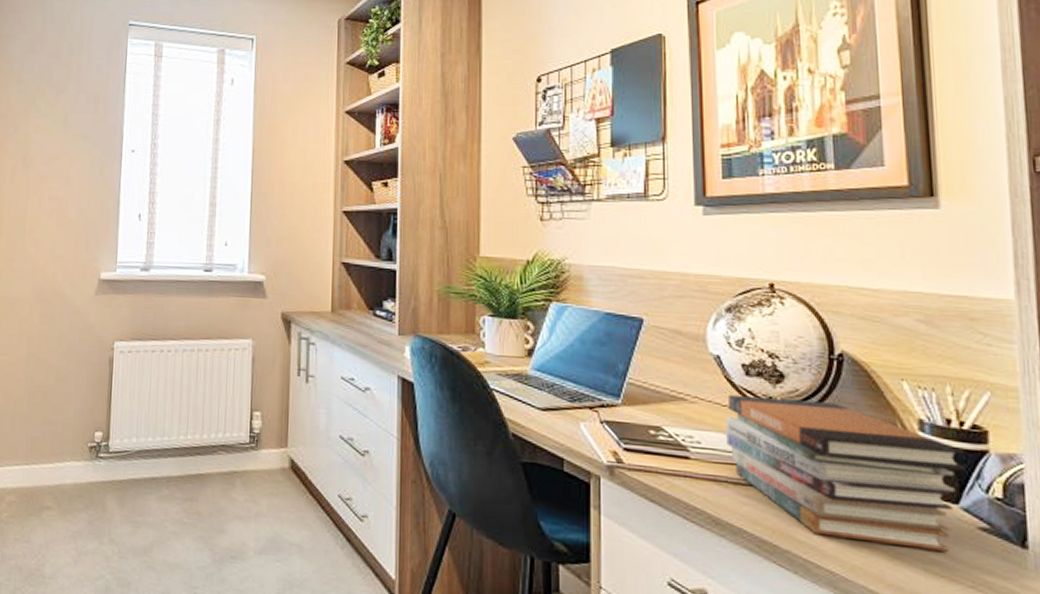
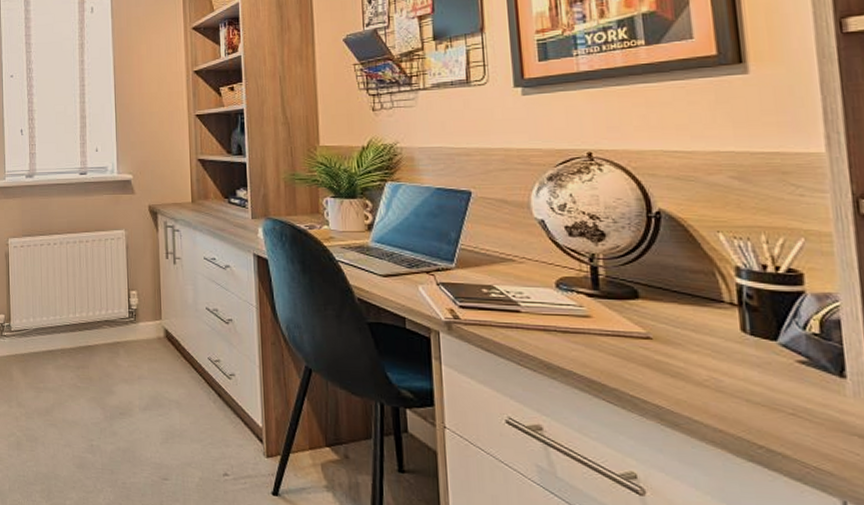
book stack: present [726,394,966,552] -> none [552,253,783,383]

